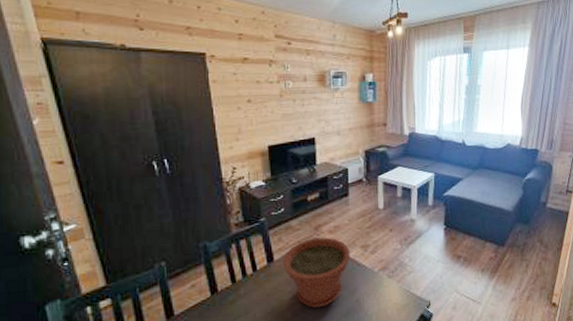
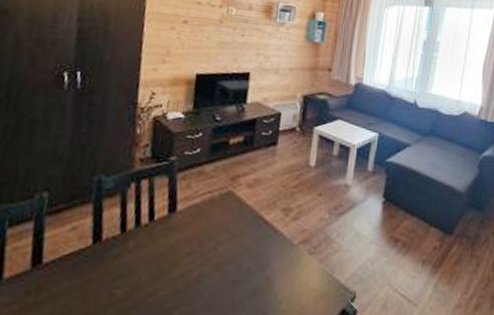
plant pot: present [283,237,351,308] -> none [186,190,269,281]

